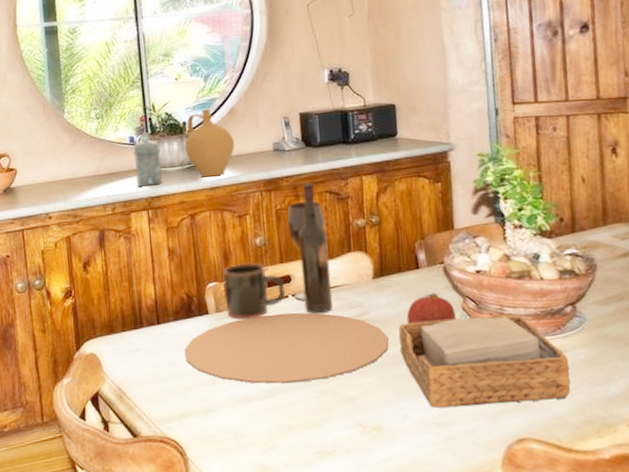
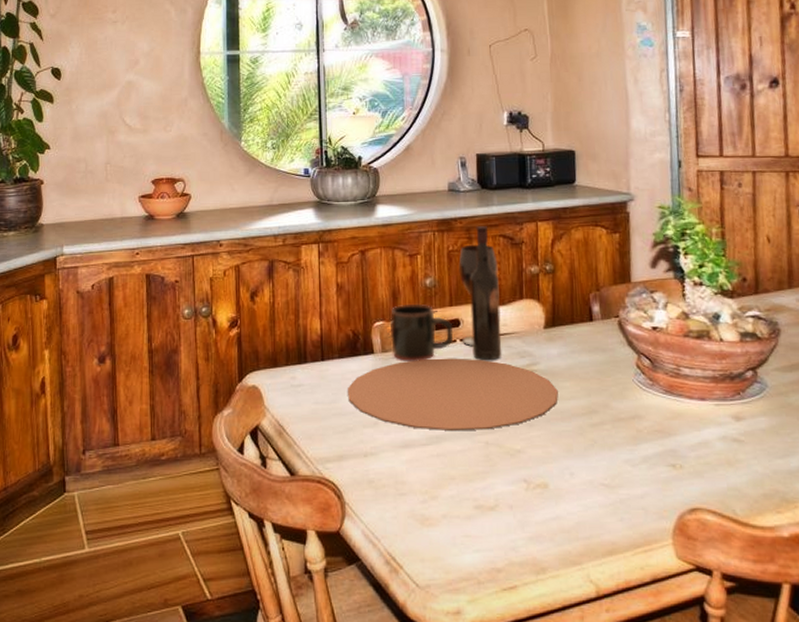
canister: present [132,132,163,188] -> none [306,164,335,220]
ceramic jug: present [184,109,234,178] -> none [359,145,409,215]
napkin holder: present [398,314,571,408] -> none [568,375,750,470]
fruit: present [406,293,456,325] -> none [578,347,629,379]

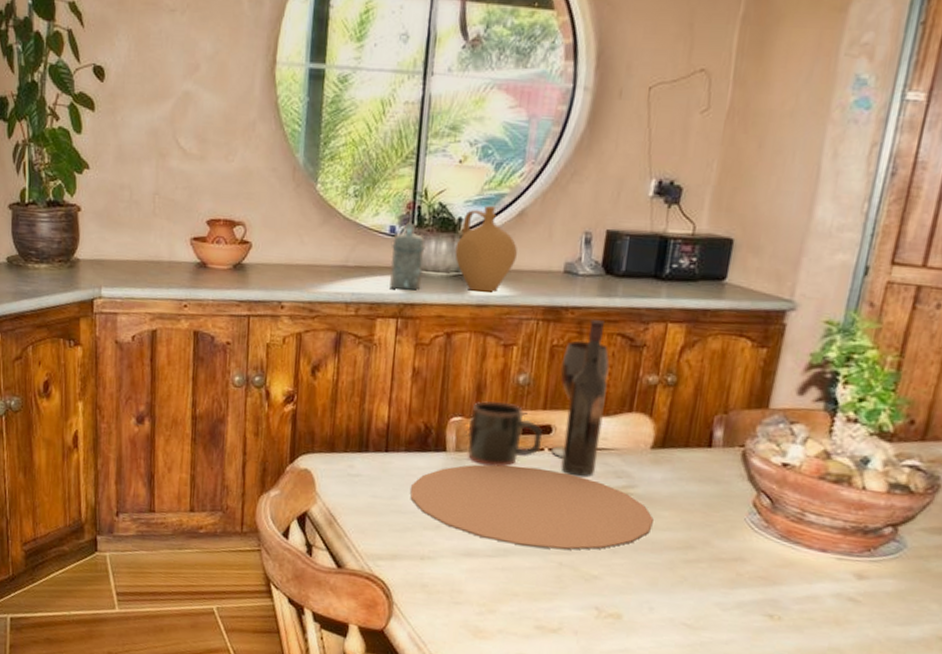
canister: none [306,164,335,220] -> present [389,222,425,292]
ceramic jug: none [359,145,409,215] -> present [455,206,517,293]

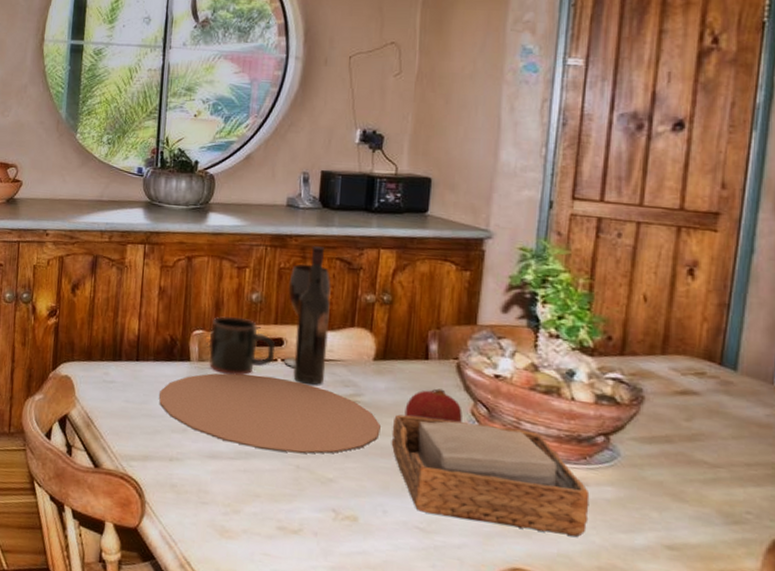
canister: present [389,222,425,292] -> none [138,164,168,222]
ceramic jug: present [455,206,517,293] -> none [193,151,246,223]
napkin holder: none [663,507,870,630] -> present [391,414,590,537]
fruit: none [680,478,744,516] -> present [404,388,463,424]

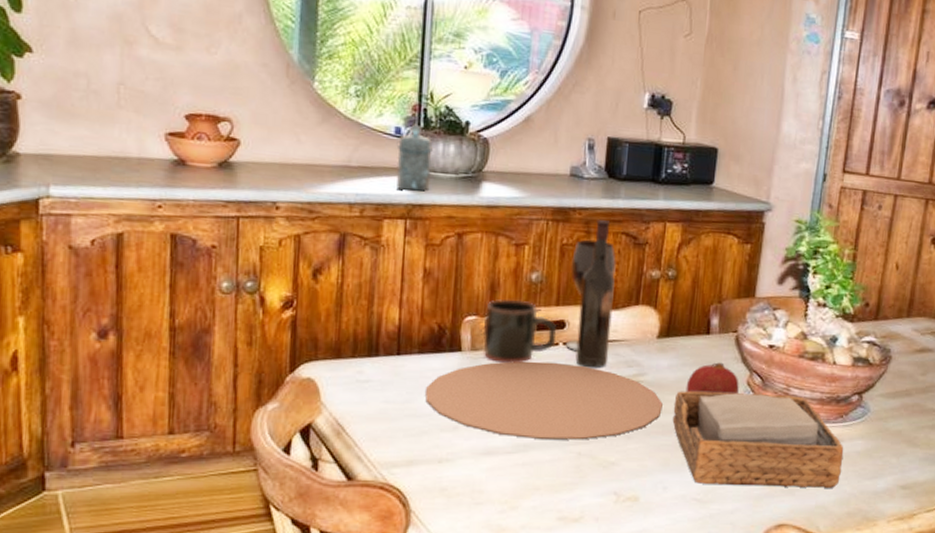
canister: none [138,164,168,222] -> present [396,124,433,193]

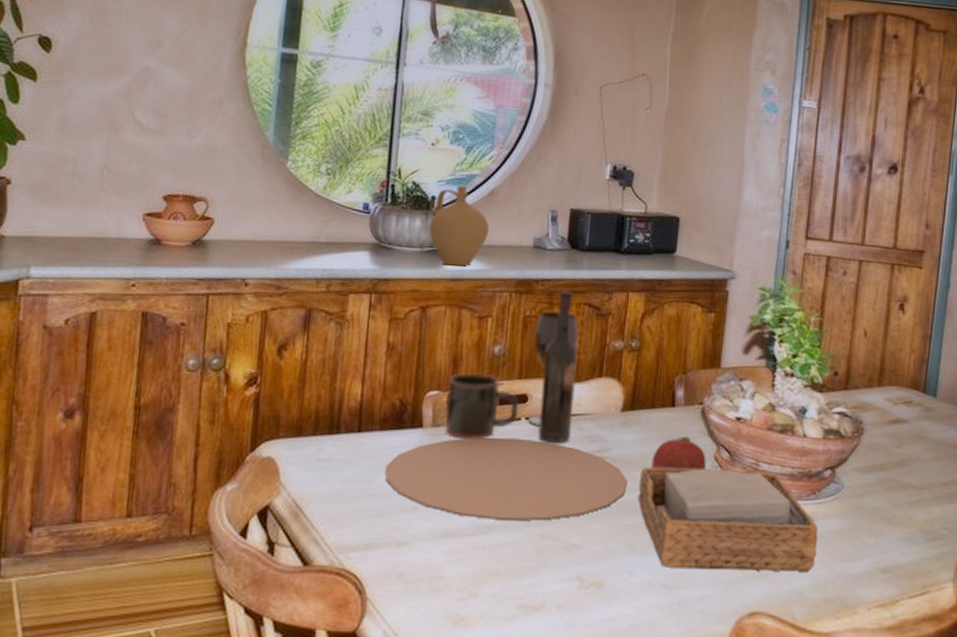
canister: present [396,124,433,193] -> none [363,200,399,267]
ceramic jug: none [463,111,525,195] -> present [428,186,489,268]

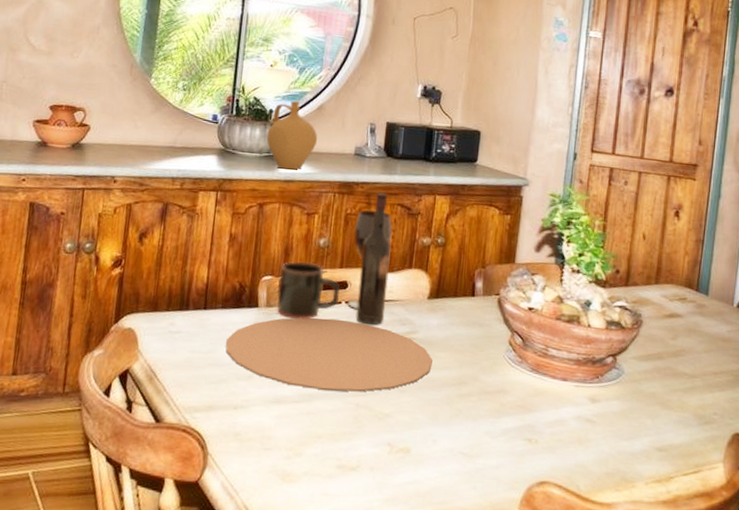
napkin holder: present [637,467,818,572] -> none [441,348,601,448]
fruit: present [651,436,706,471] -> none [453,322,502,353]

